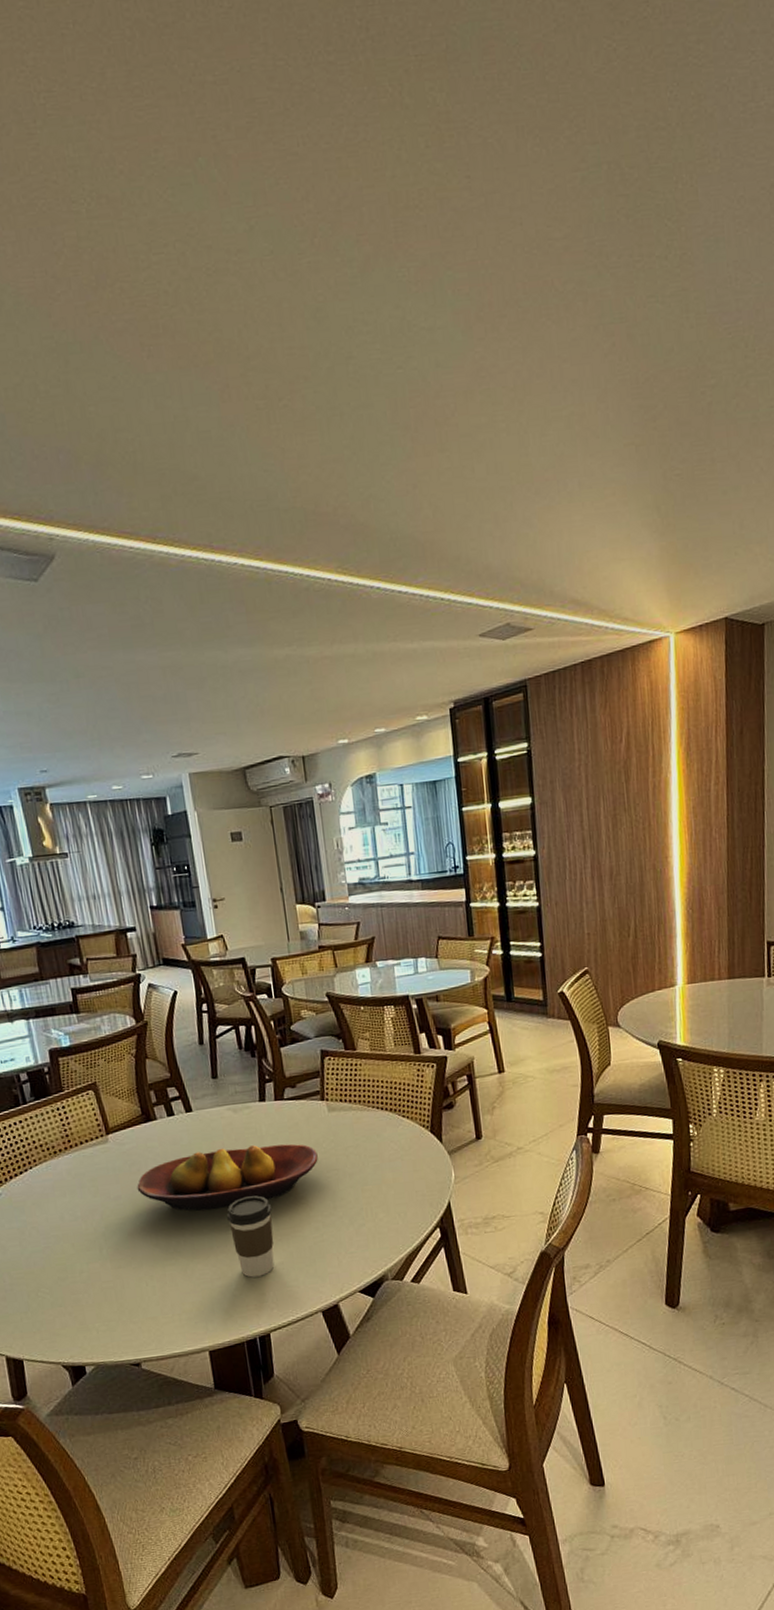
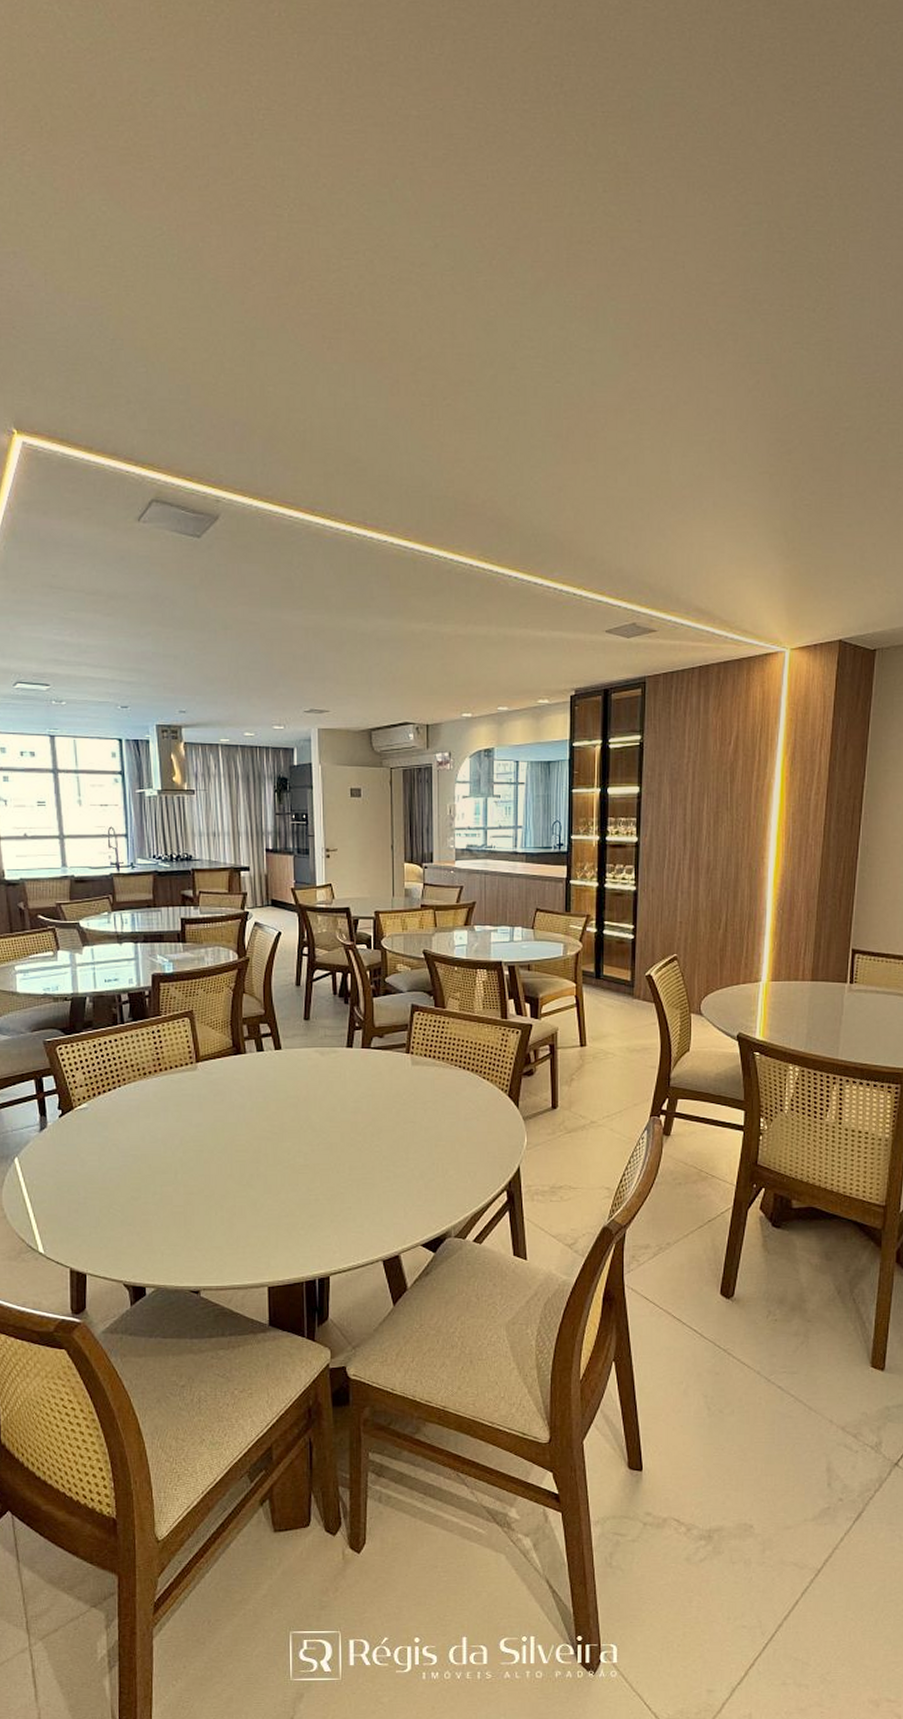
fruit bowl: present [137,1144,318,1211] -> none [219,1088,397,1148]
coffee cup: present [227,1195,275,1278] -> none [302,1139,346,1219]

